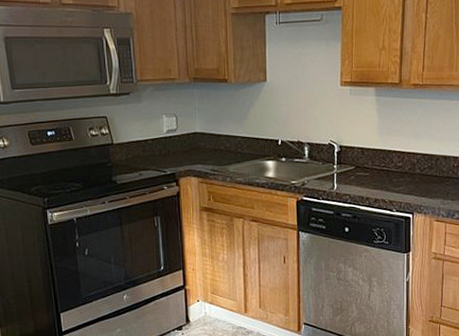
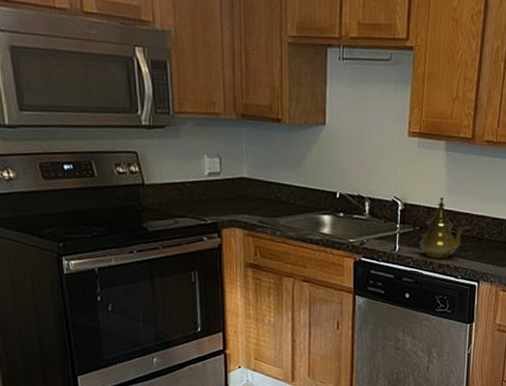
teapot: none [347,138,399,194] -> present [411,197,466,259]

